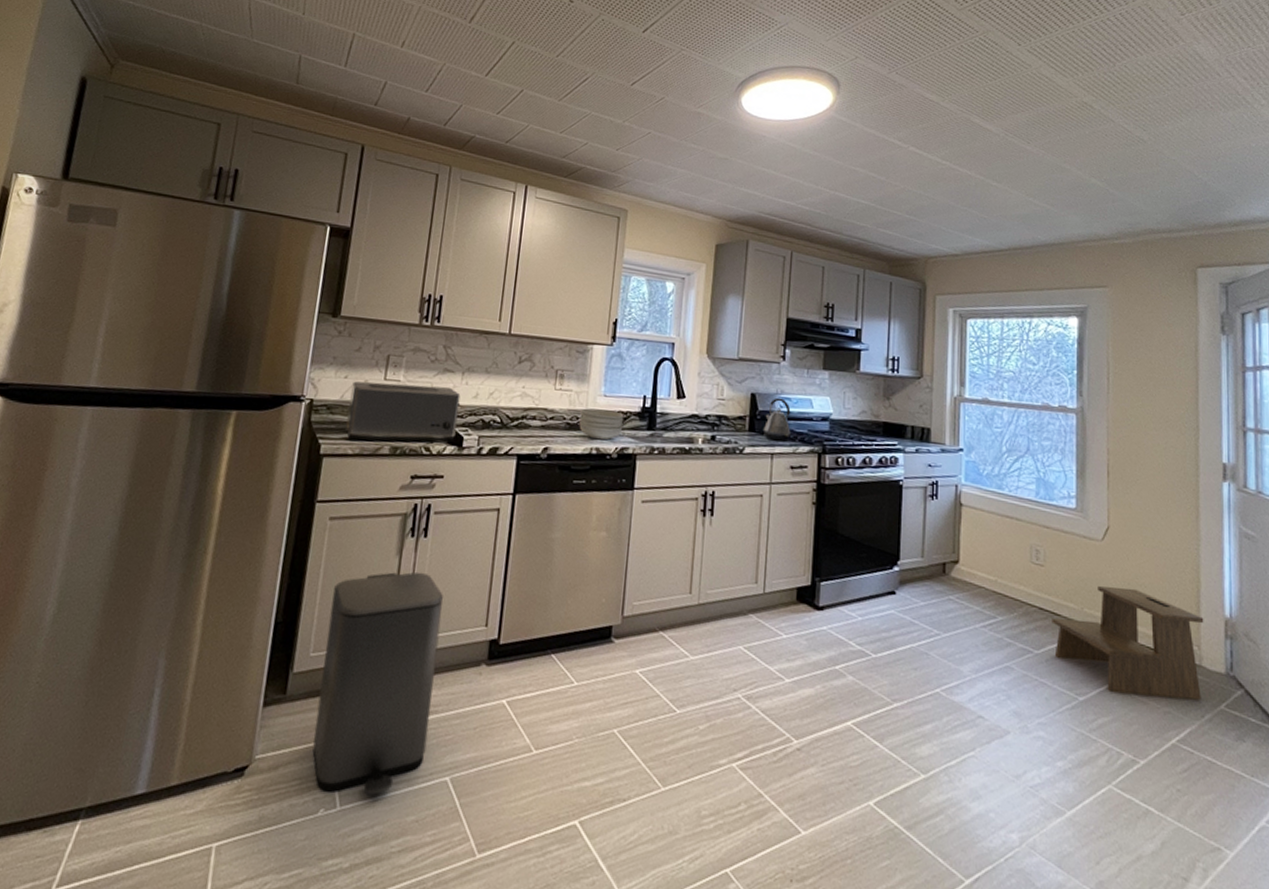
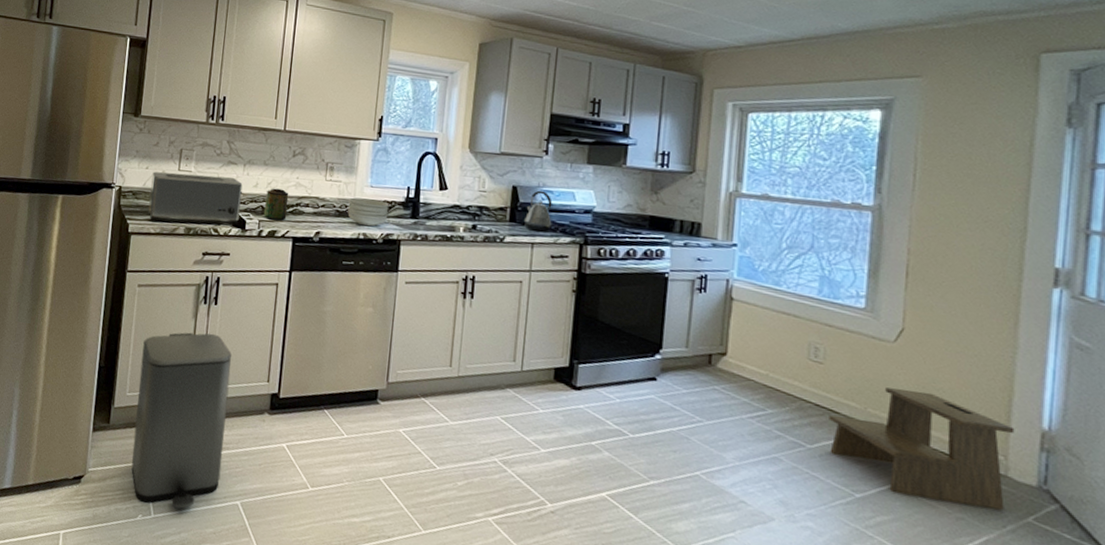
canister: none [483,399,514,436] -> present [263,188,289,221]

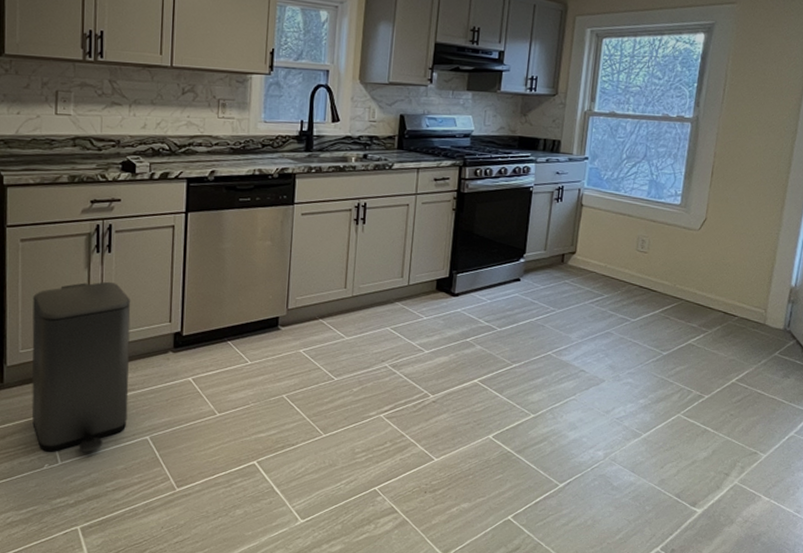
toaster: present [148,171,243,226] -> none [24,117,131,172]
canister: present [263,188,289,221] -> none [154,128,180,162]
bowl: present [347,197,389,227] -> none [242,134,284,163]
kettle: present [523,190,553,232] -> none [410,118,436,157]
step stool: present [829,387,1015,510] -> none [647,267,774,350]

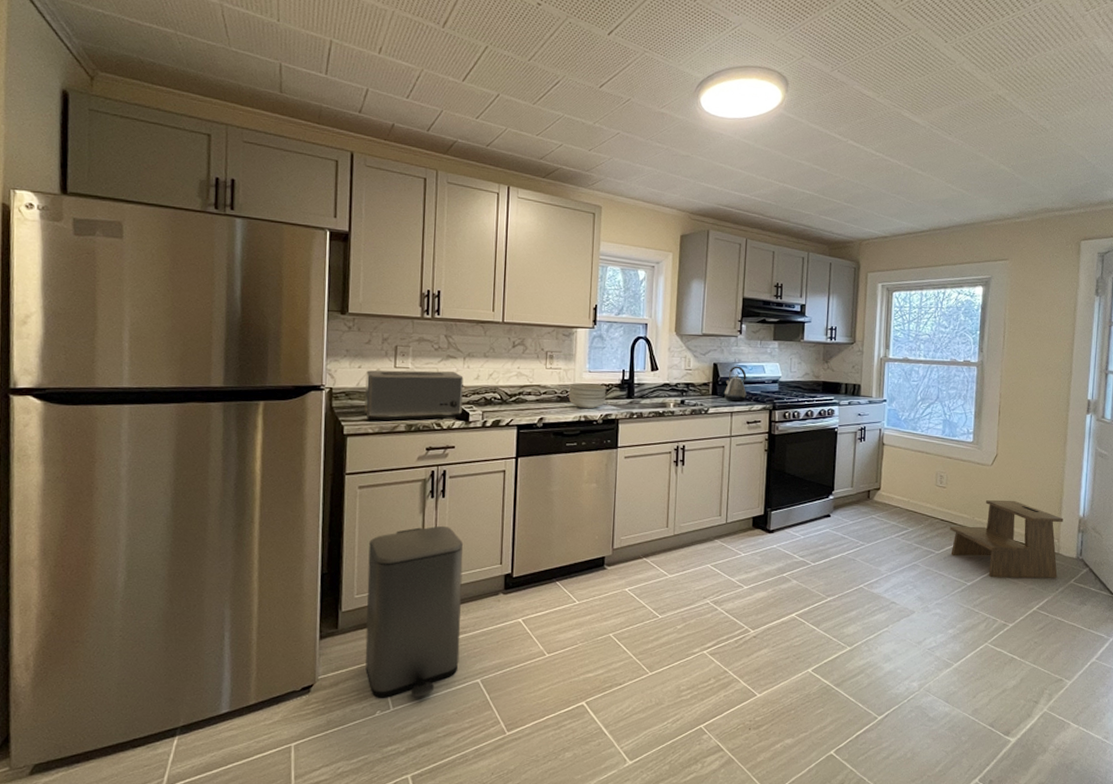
toaster: none [24,117,131,172] -> present [364,370,465,421]
bowl: none [242,134,284,163] -> present [568,383,607,409]
kettle: none [410,118,436,157] -> present [723,366,747,402]
step stool: none [647,267,774,350] -> present [950,500,1064,578]

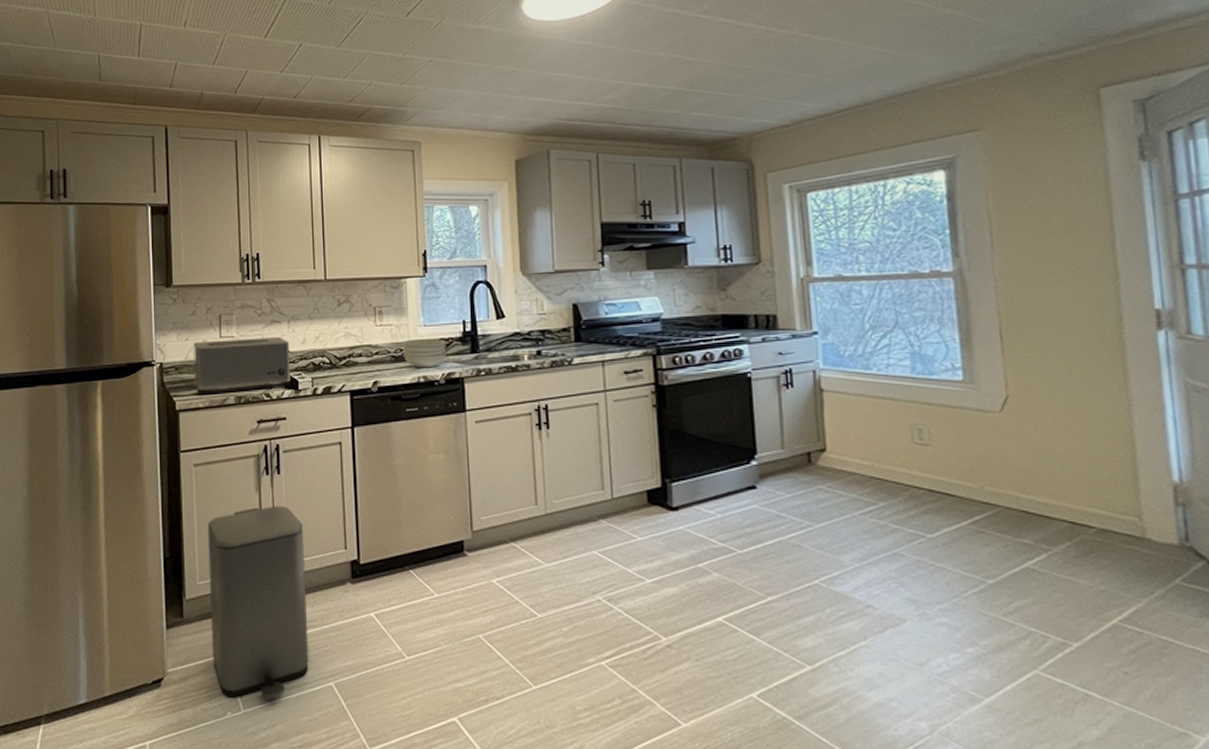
kettle: present [723,366,747,402] -> none [589,304,620,348]
step stool: present [950,500,1064,578] -> none [945,460,1148,576]

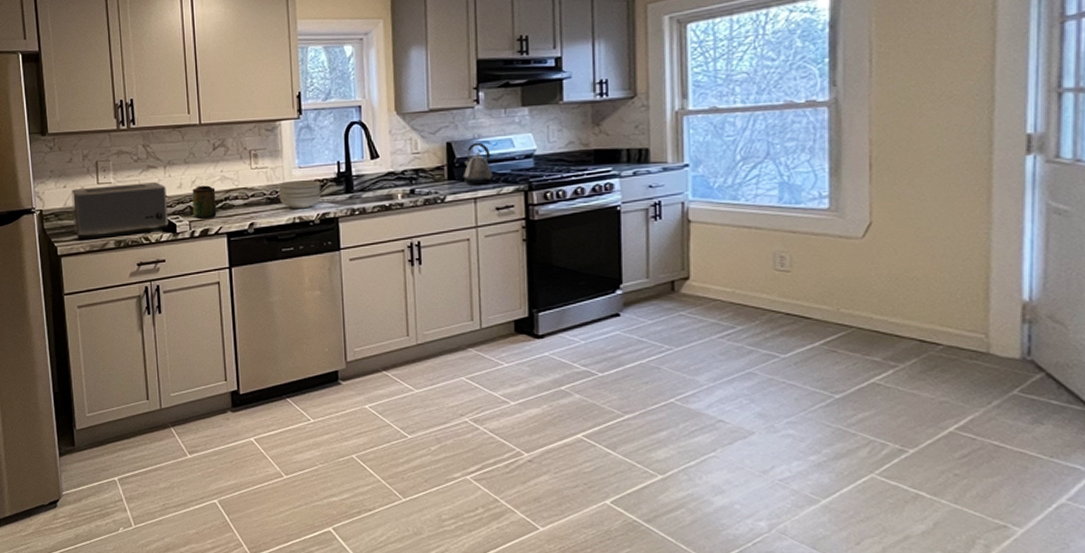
pedal bin: present [208,505,309,699] -> none [94,342,194,516]
canister: none [315,341,340,375] -> present [192,185,217,219]
kettle: none [589,304,620,348] -> present [462,142,493,185]

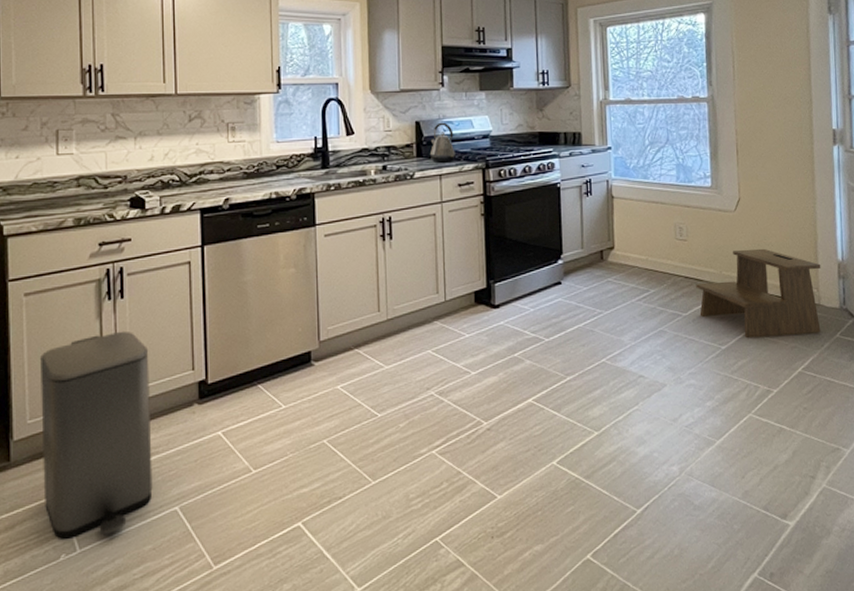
toaster: present [70,182,169,240] -> none [24,154,138,217]
pedal bin: none [94,342,194,516] -> present [40,331,153,539]
canister: present [192,185,217,219] -> none [163,158,191,194]
bowl: present [278,180,322,209] -> none [256,155,299,185]
step stool: none [801,283,994,388] -> present [696,248,821,339]

